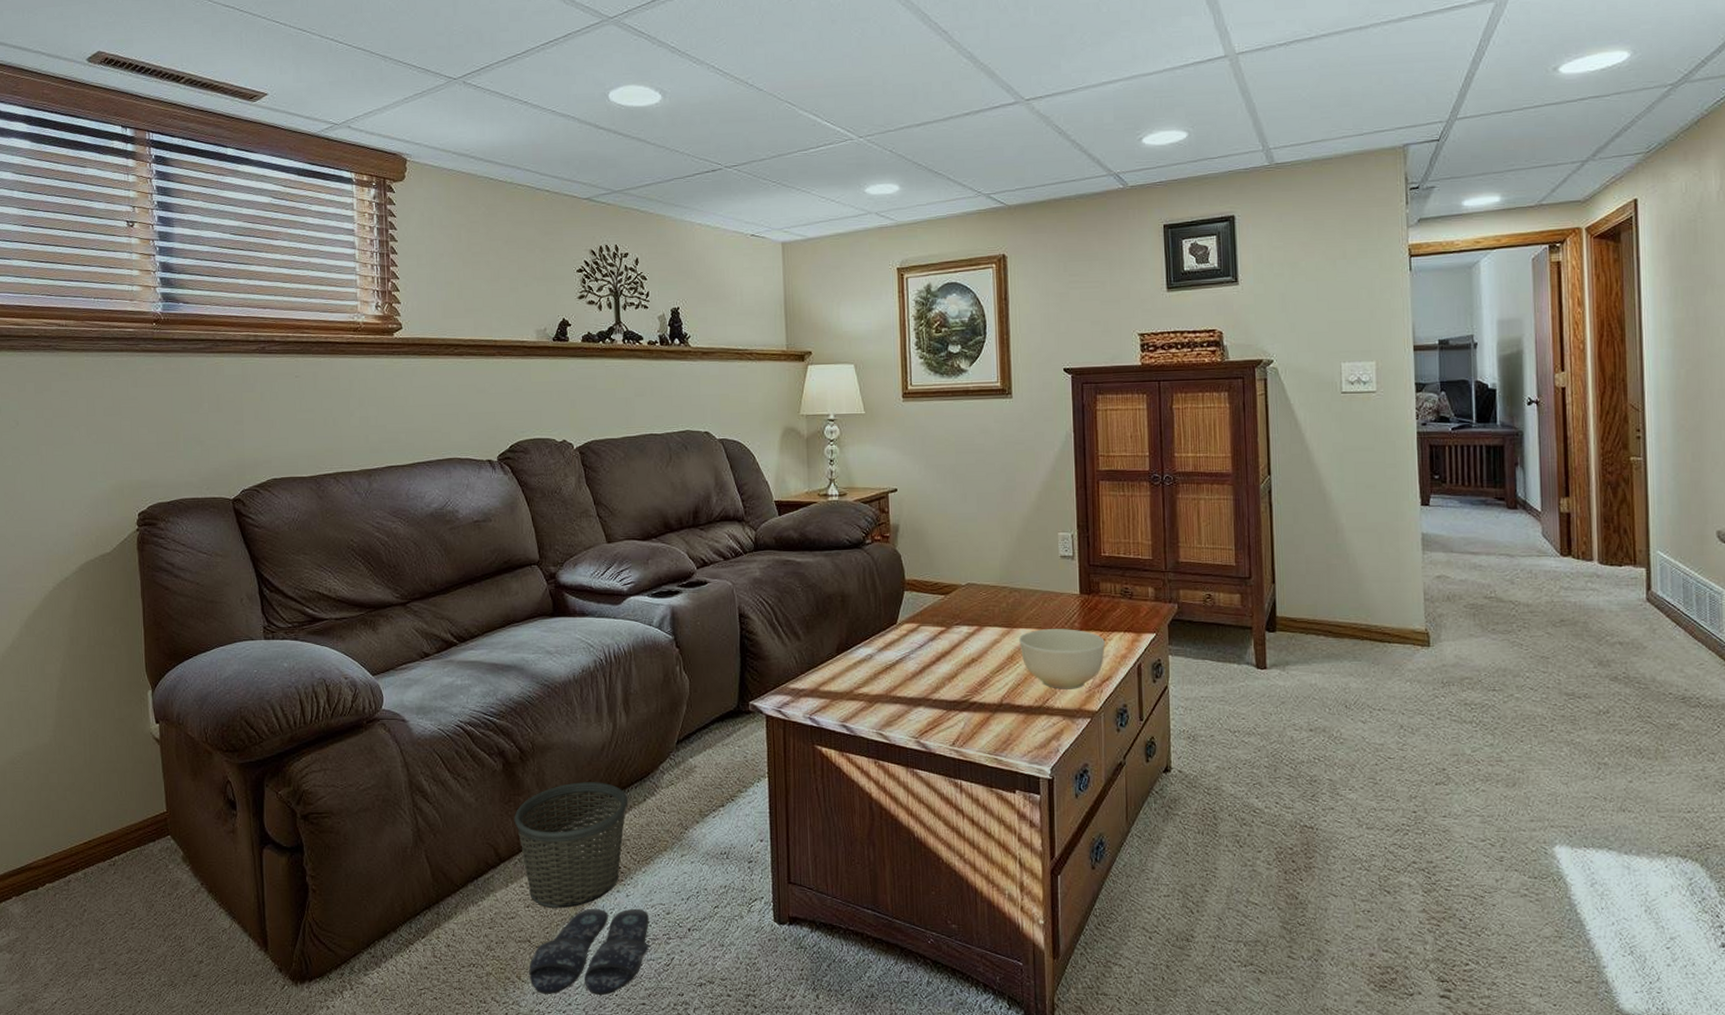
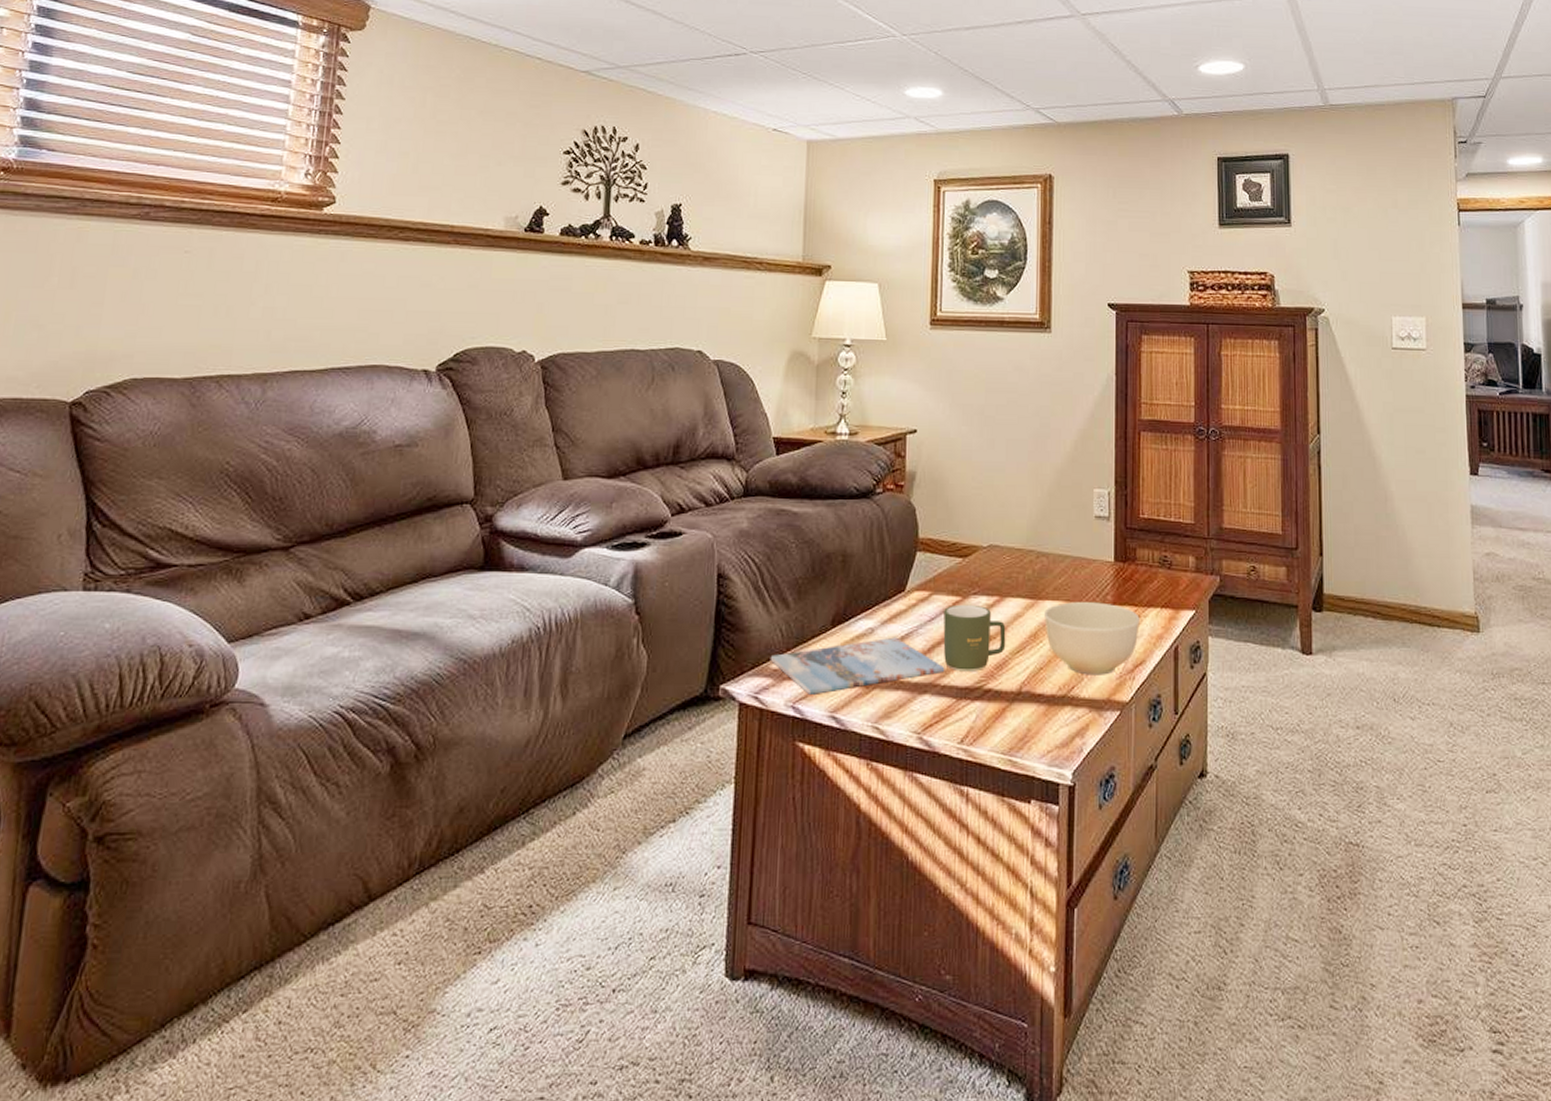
basket: present [514,782,628,909] -> none [396,789,553,966]
slippers: present [529,908,650,995] -> none [388,962,562,1089]
magazine: none [788,661,935,709] -> present [770,637,945,696]
mug: none [931,633,987,688] -> present [943,604,1006,672]

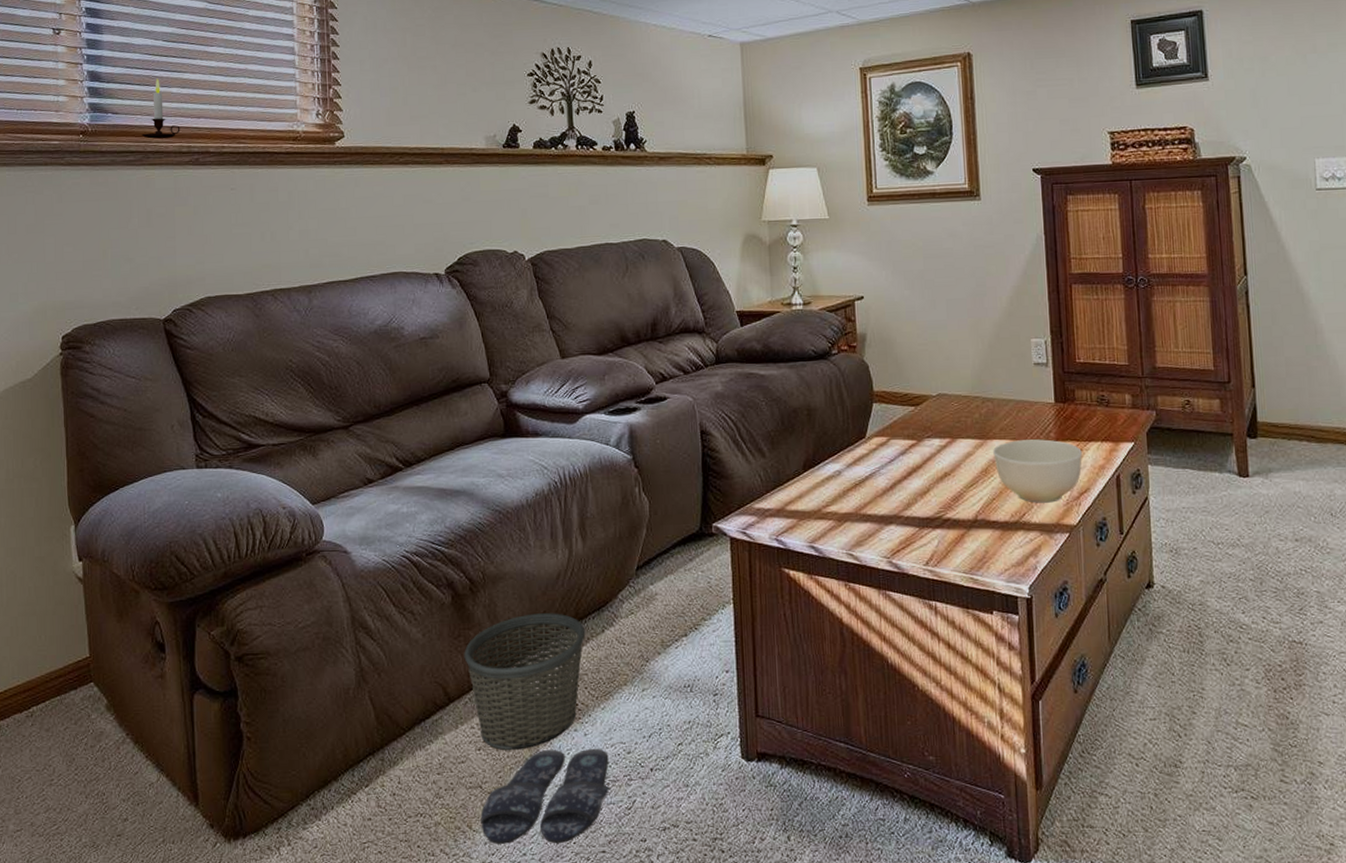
candle: none [81,114,132,186] -> present [142,78,181,139]
slippers: none [388,962,562,1089] -> present [480,748,610,844]
basket: none [396,789,553,966] -> present [464,613,586,751]
magazine: present [770,637,945,696] -> none [752,477,907,530]
mug: present [943,604,1006,672] -> none [902,446,960,505]

